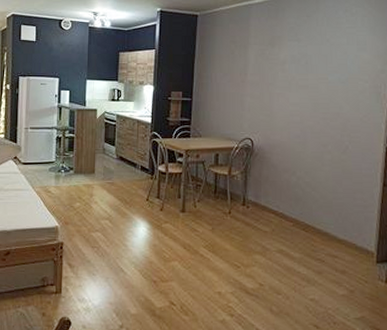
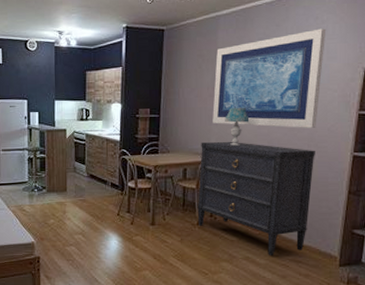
dresser: none [229,127,348,249] -> present [197,141,315,255]
wall art: none [245,21,356,117] -> present [212,28,327,128]
table lamp: none [257,94,282,132] -> present [225,107,250,146]

